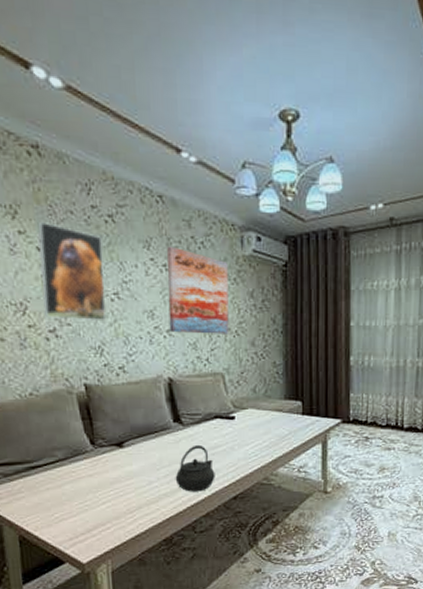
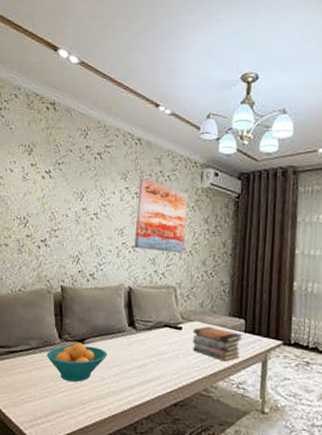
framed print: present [37,221,106,320] -> none [39,157,90,235]
fruit bowl: none [79,447,153,490] -> present [47,342,108,382]
kettle: present [175,444,215,492] -> none [124,349,160,394]
book stack: none [247,412,301,447] -> present [192,326,243,362]

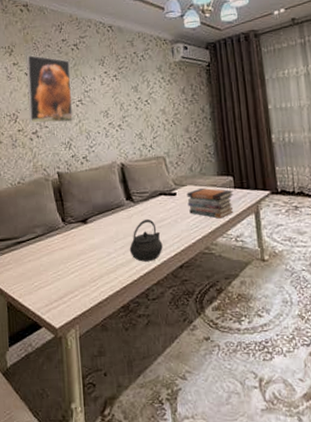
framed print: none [39,157,90,235] -> present [26,54,73,124]
fruit bowl: present [47,342,108,382] -> none [53,223,111,261]
kettle: none [124,349,160,394] -> present [129,218,163,262]
wall art: present [134,178,188,253] -> none [116,61,167,127]

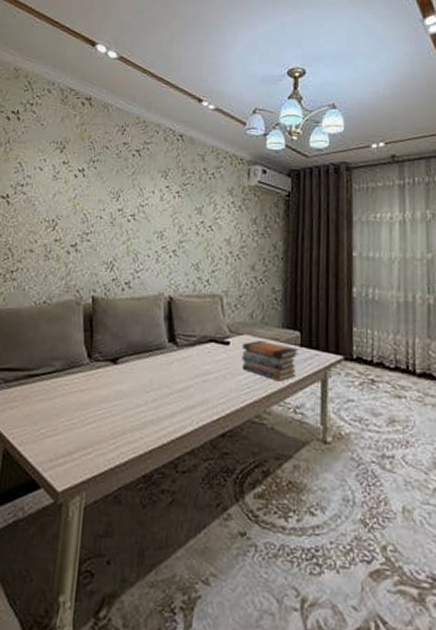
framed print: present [26,54,73,124] -> none [69,154,128,238]
kettle: present [129,218,163,262] -> none [163,368,205,423]

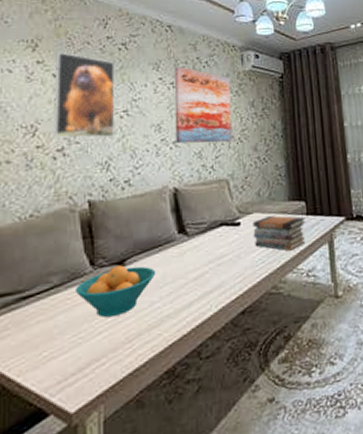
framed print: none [69,154,128,238] -> present [52,51,115,139]
fruit bowl: none [73,362,145,410] -> present [76,265,156,317]
wall art: none [175,176,234,257] -> present [174,66,233,144]

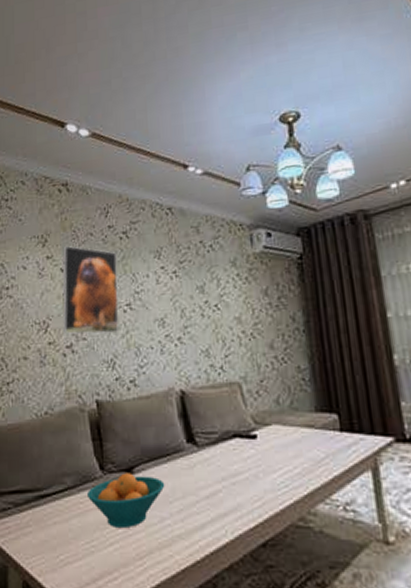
wall art: present [174,66,233,144] -> none [177,252,244,340]
book stack: present [252,215,306,251] -> none [271,428,341,475]

